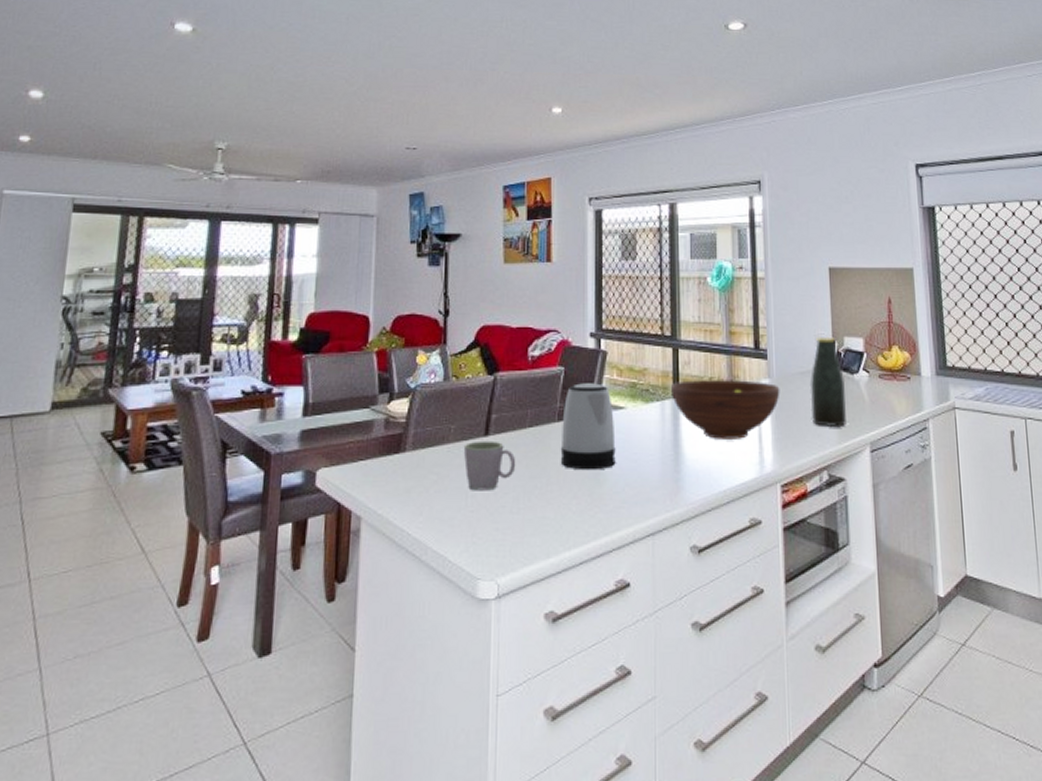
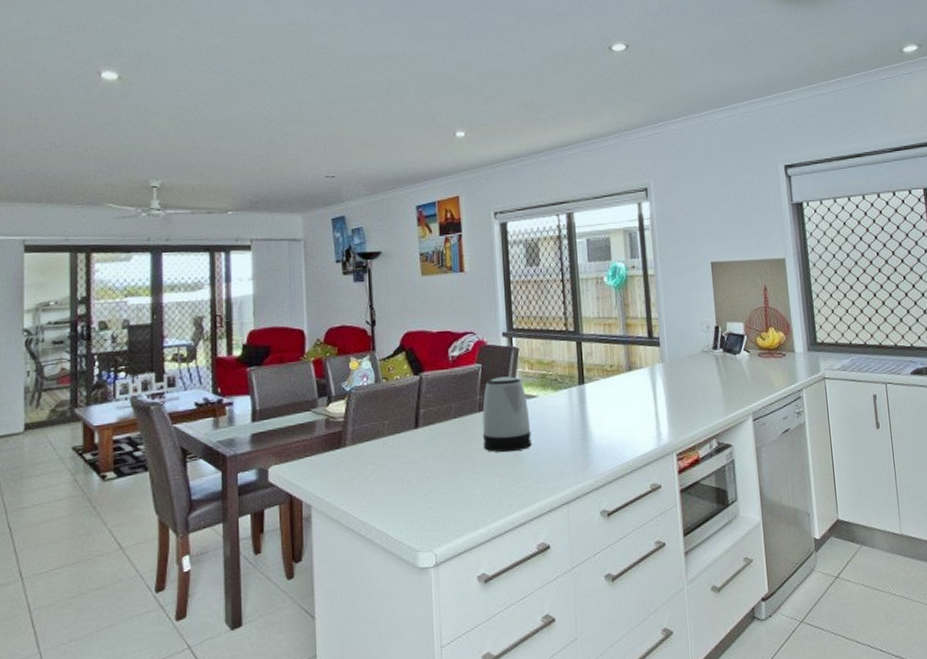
mug: present [463,440,516,491] -> none [397,432,445,477]
fruit bowl: present [672,380,780,439] -> none [577,365,673,419]
bottle: present [809,336,846,428] -> none [698,323,731,402]

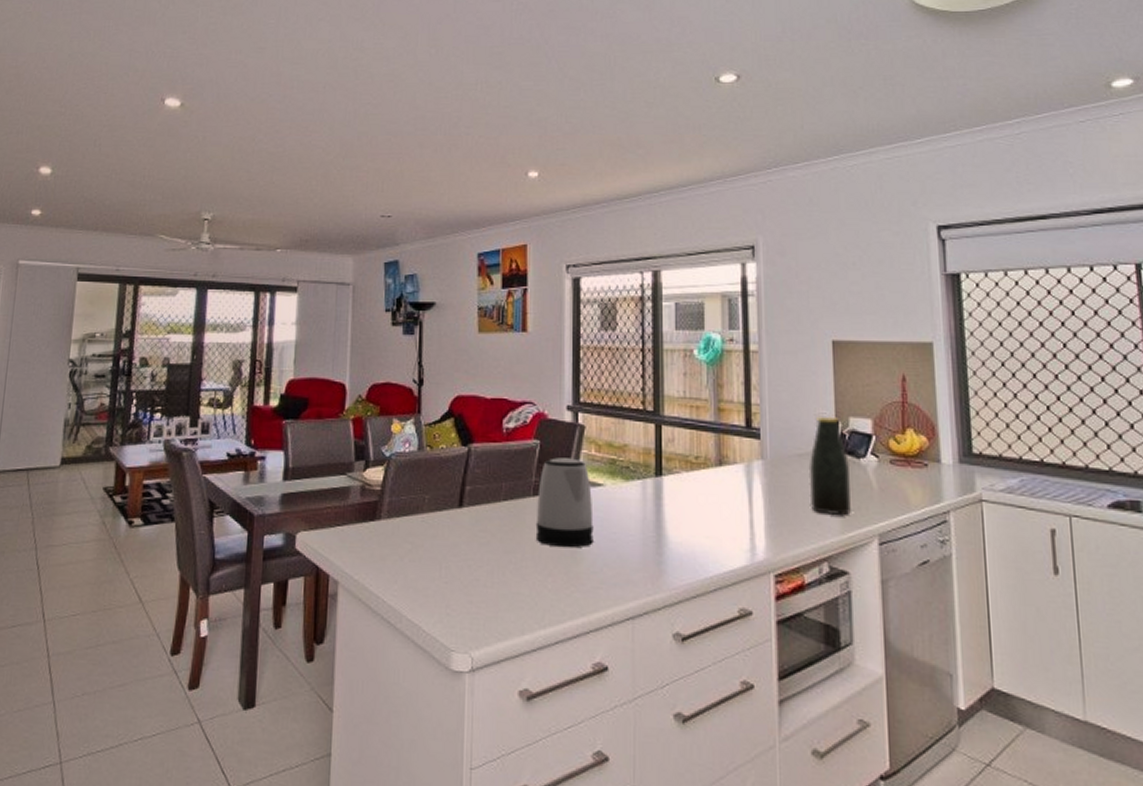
bottle: none [698,323,731,402] -> present [808,416,851,516]

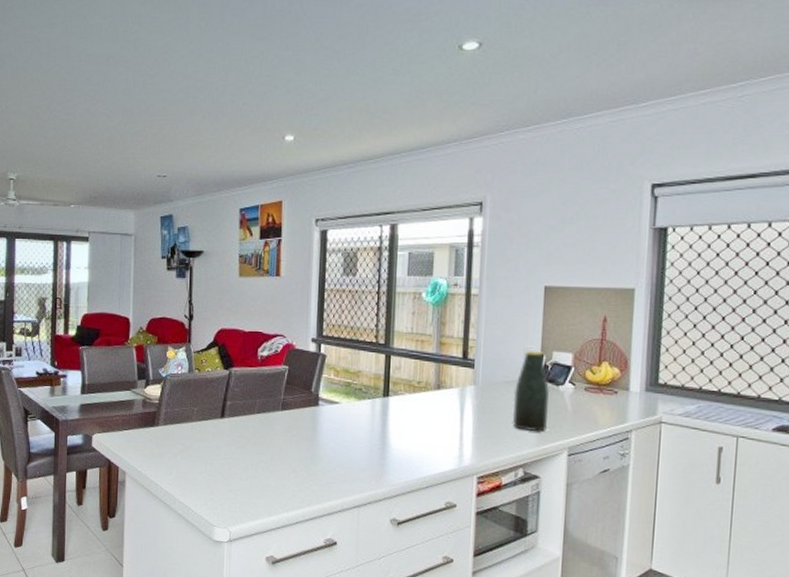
kettle: present [535,457,594,548] -> none [282,380,330,452]

